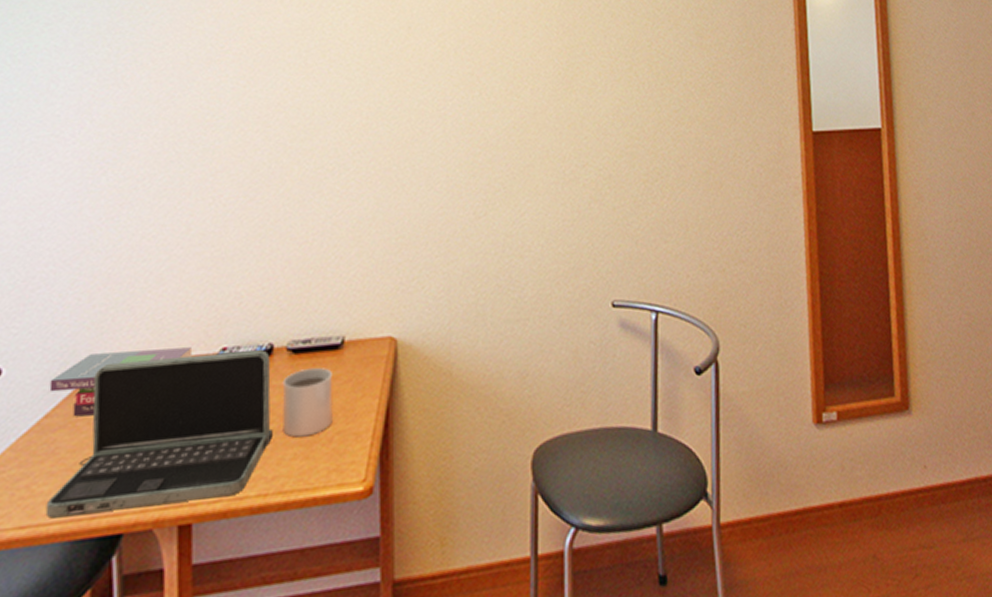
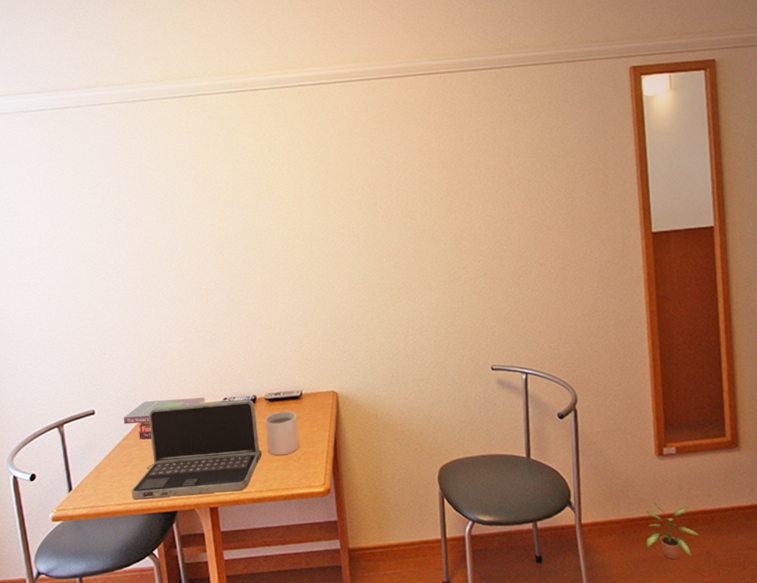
potted plant: none [800,487,865,569] -> present [645,501,700,559]

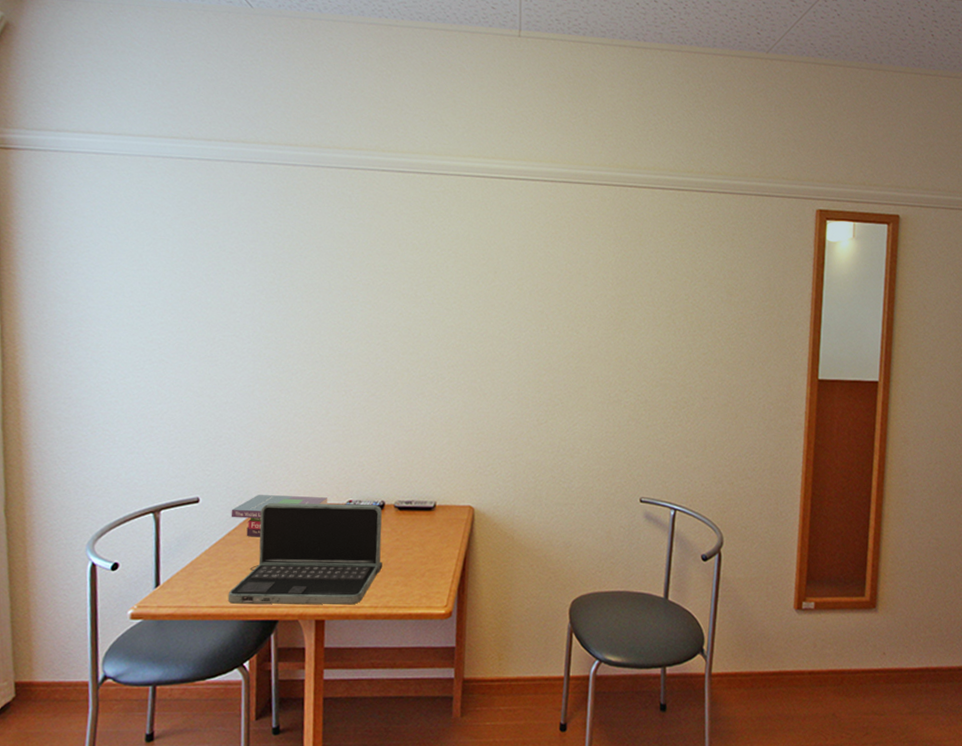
mug: present [264,411,299,456] -> none [389,521,427,570]
potted plant: present [645,501,700,559] -> none [774,656,828,718]

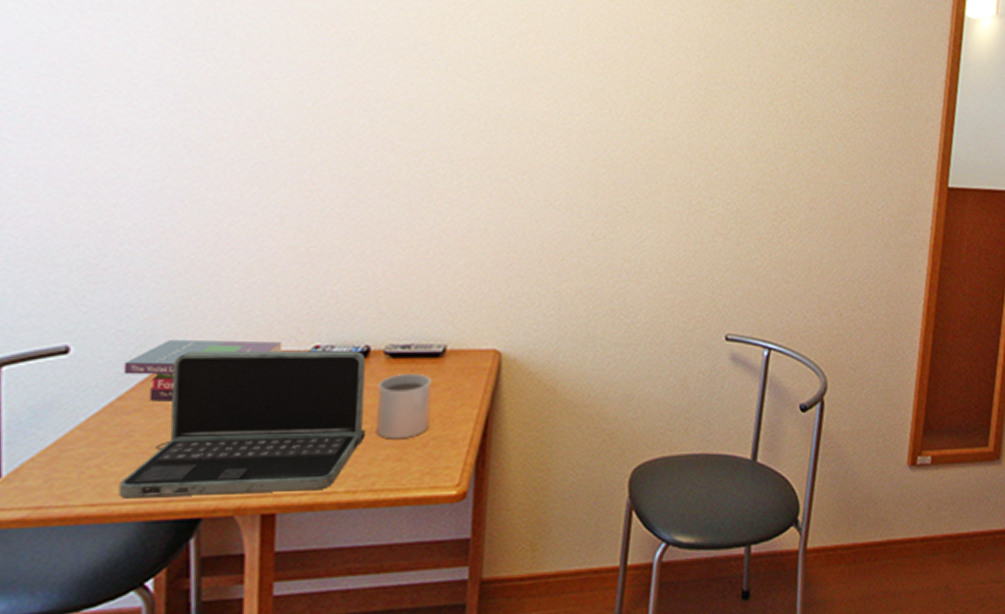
mug: none [389,521,427,570] -> present [375,373,432,439]

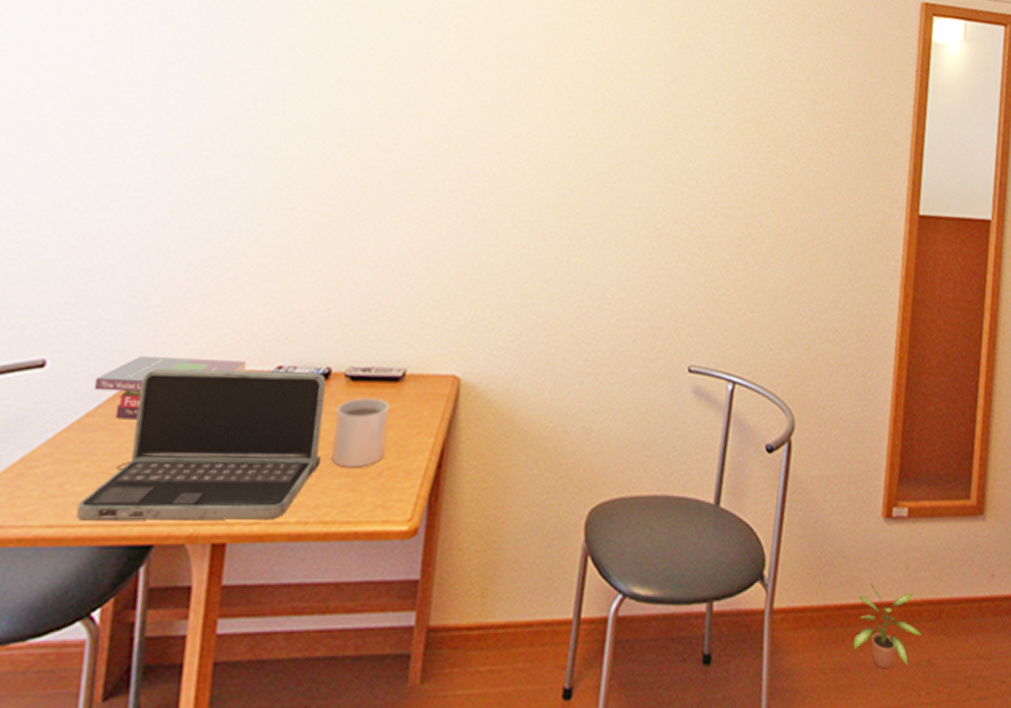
potted plant: none [879,522,942,595] -> present [853,582,922,668]

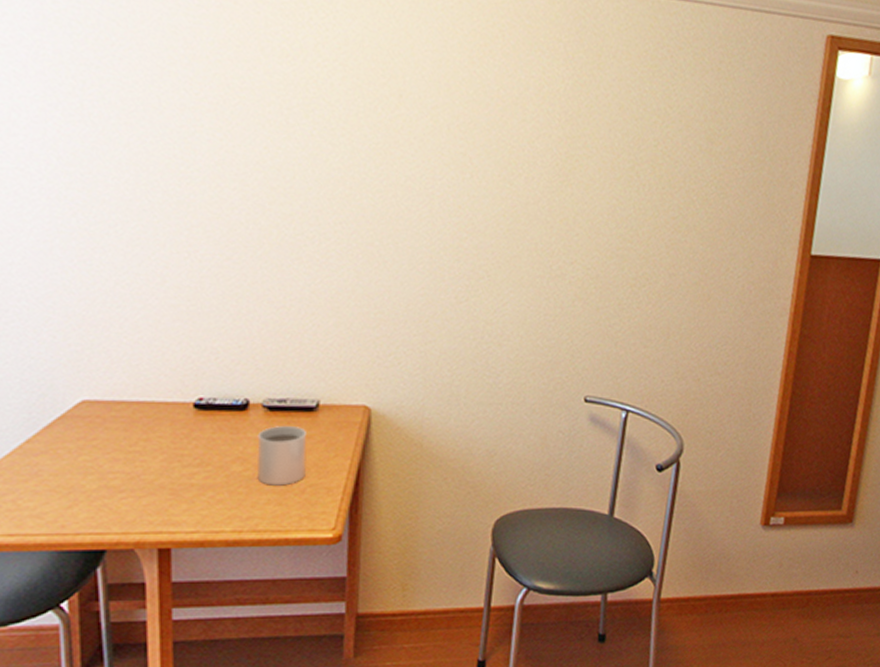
laptop: present [75,367,327,521] -> none [32,400,248,531]
books: present [93,356,247,420] -> none [29,390,170,446]
potted plant: present [853,582,922,668] -> none [730,578,791,644]

